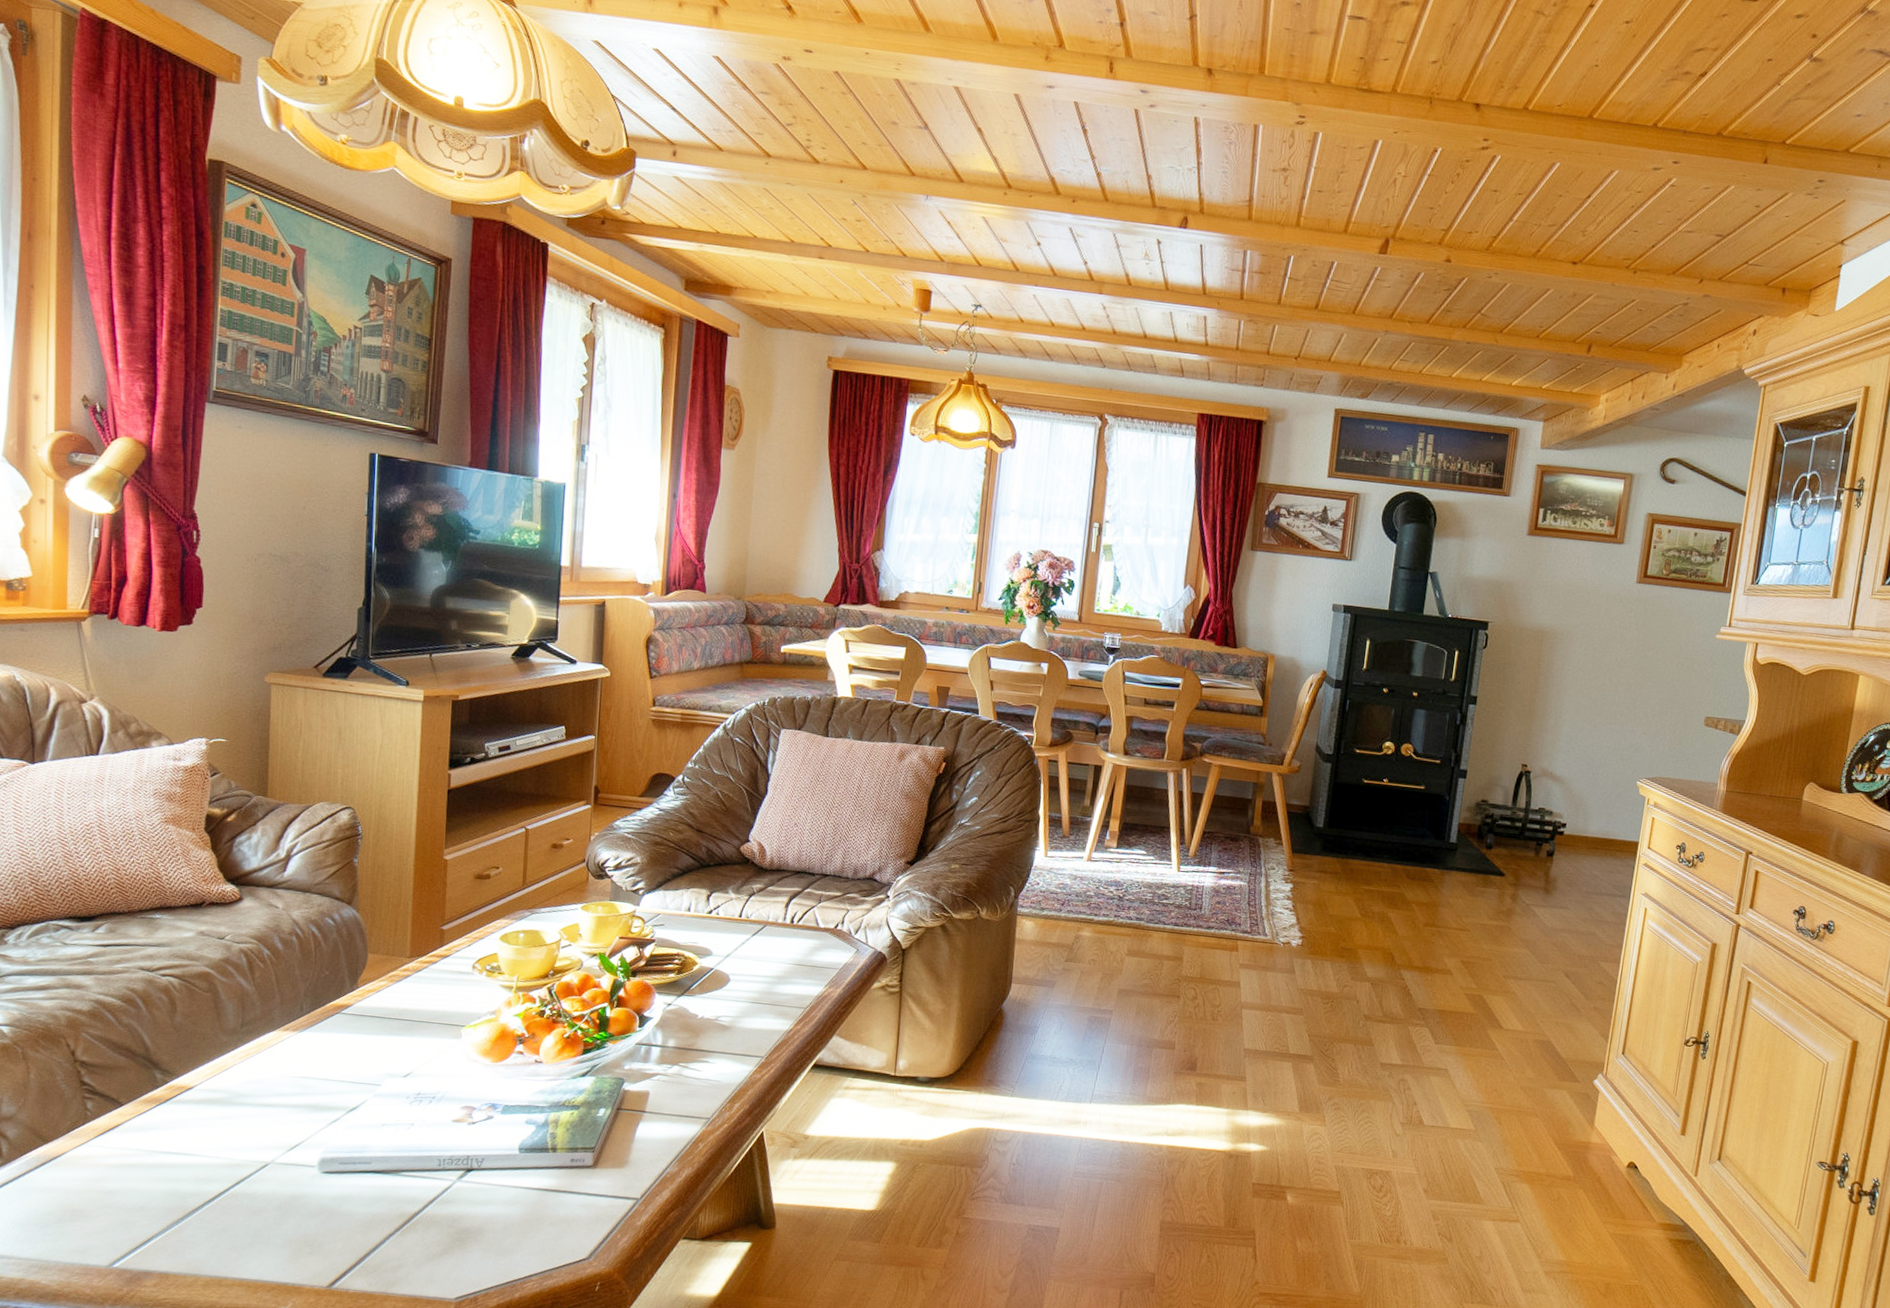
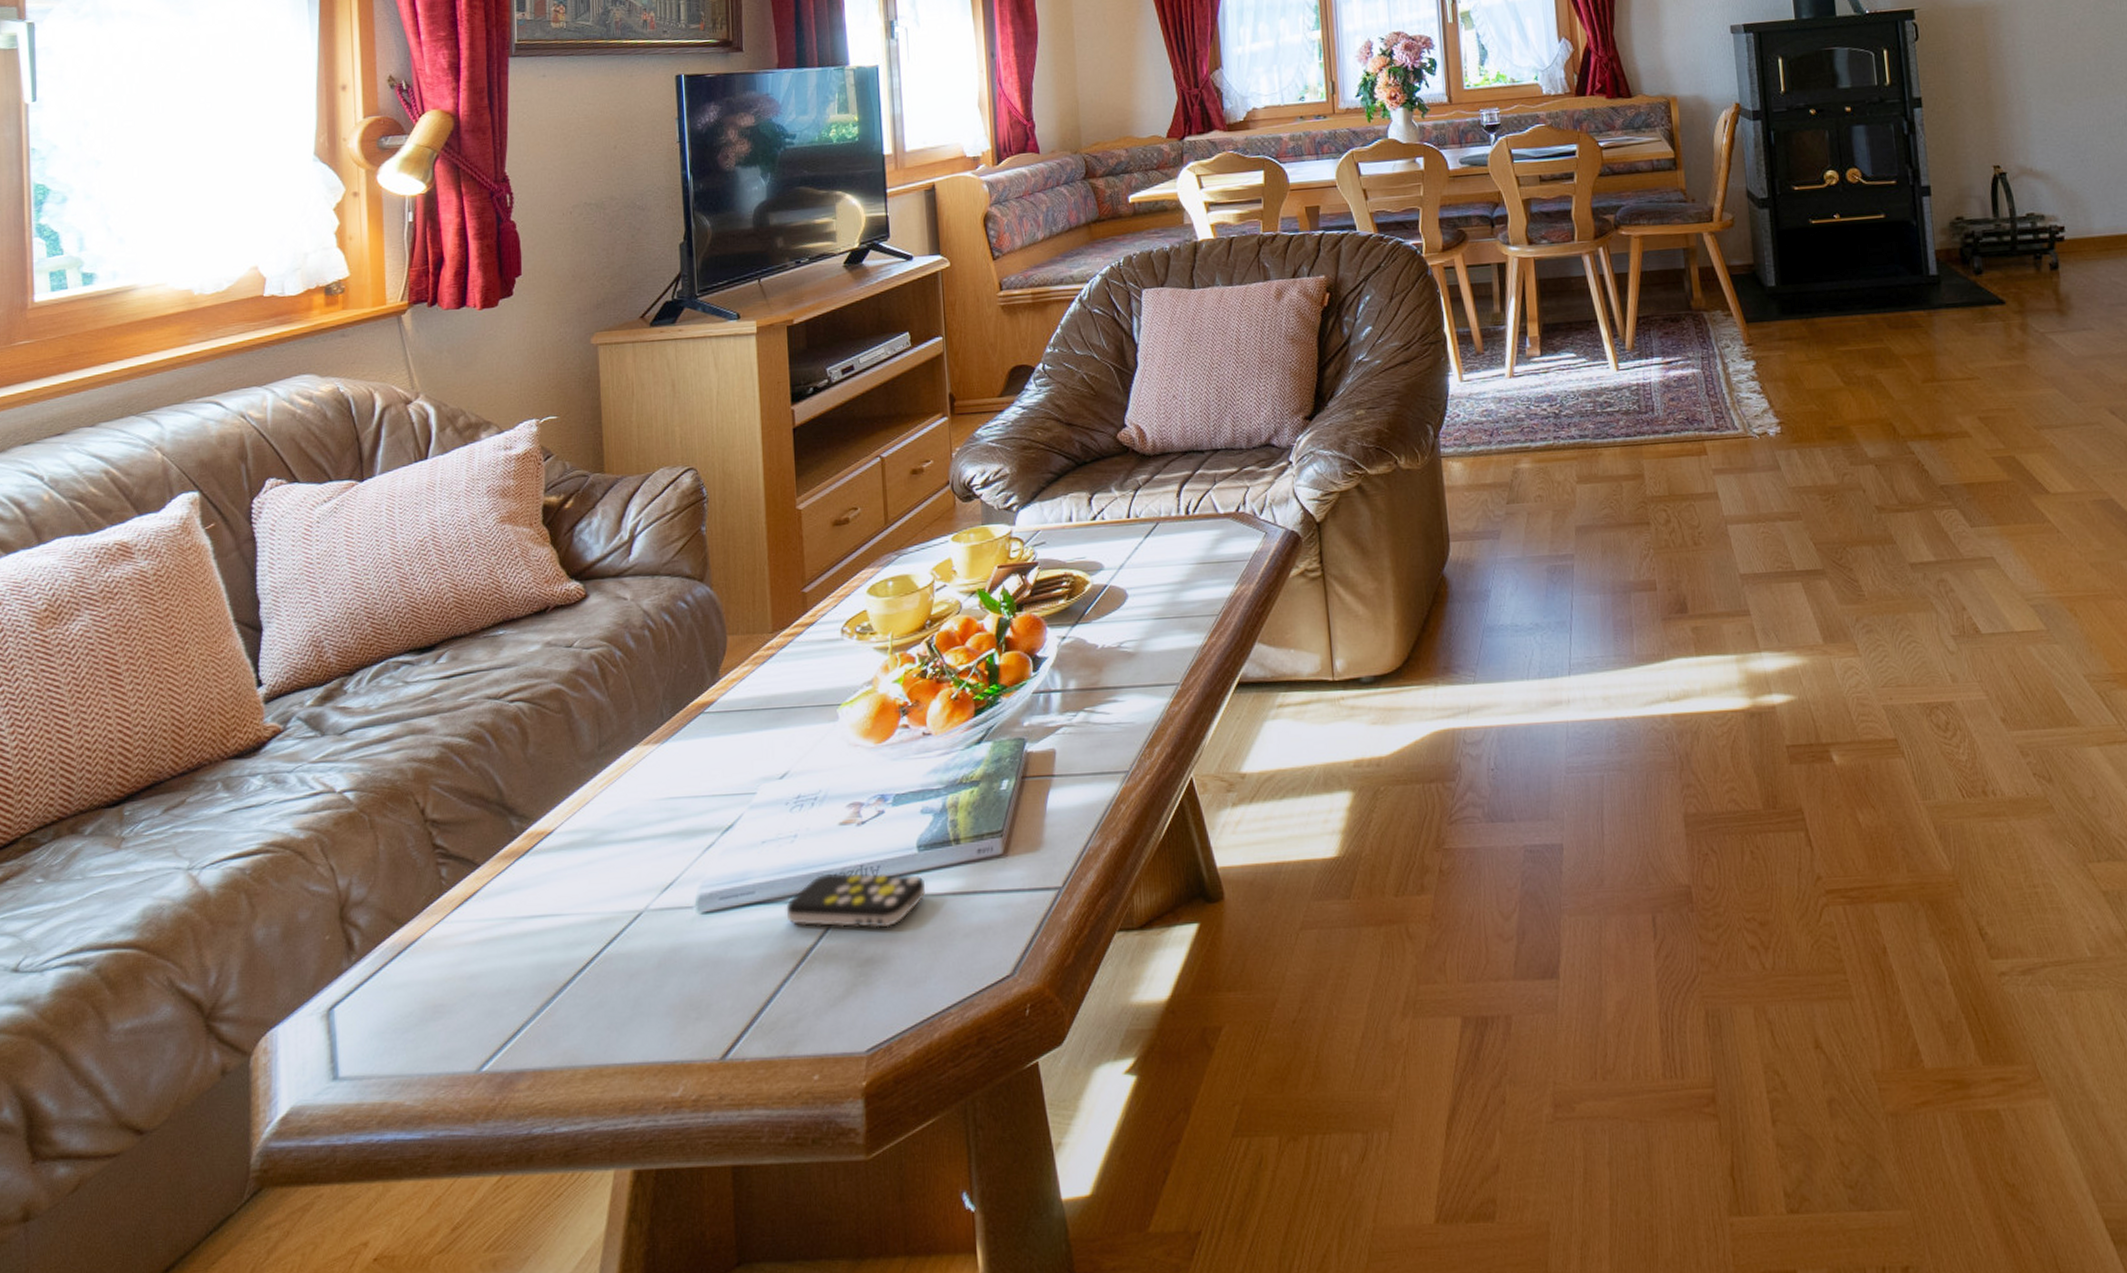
remote control: none [397,1157,522,1208] -> present [786,872,925,928]

